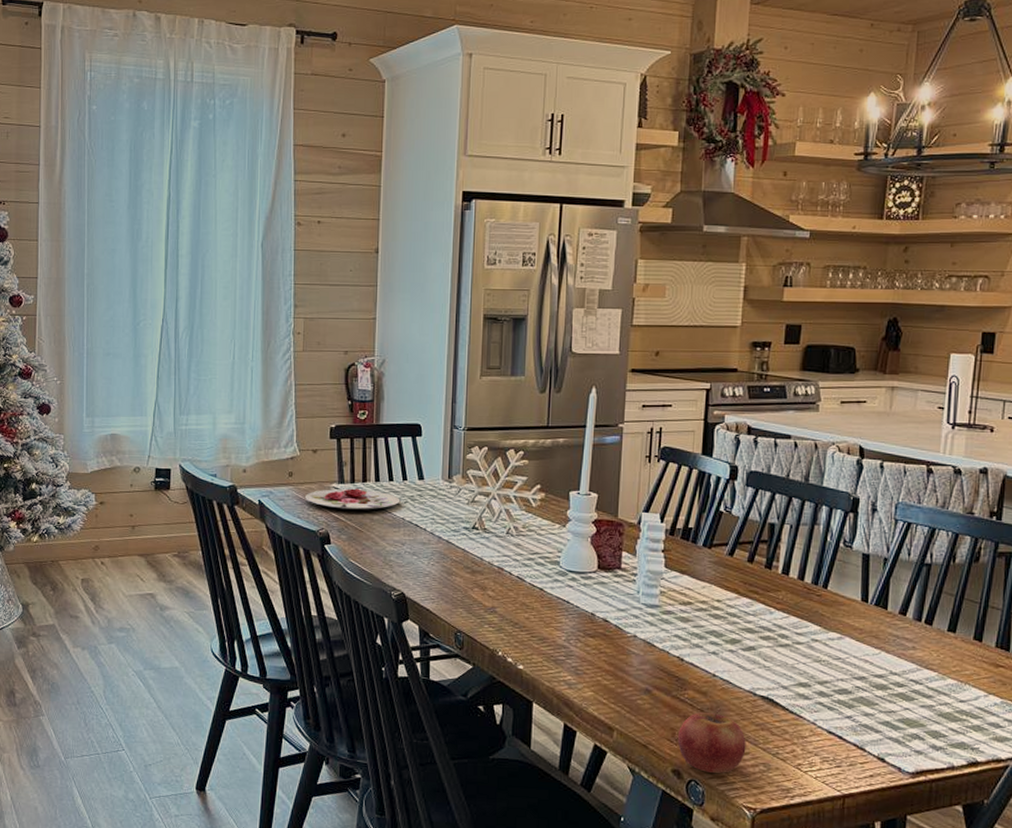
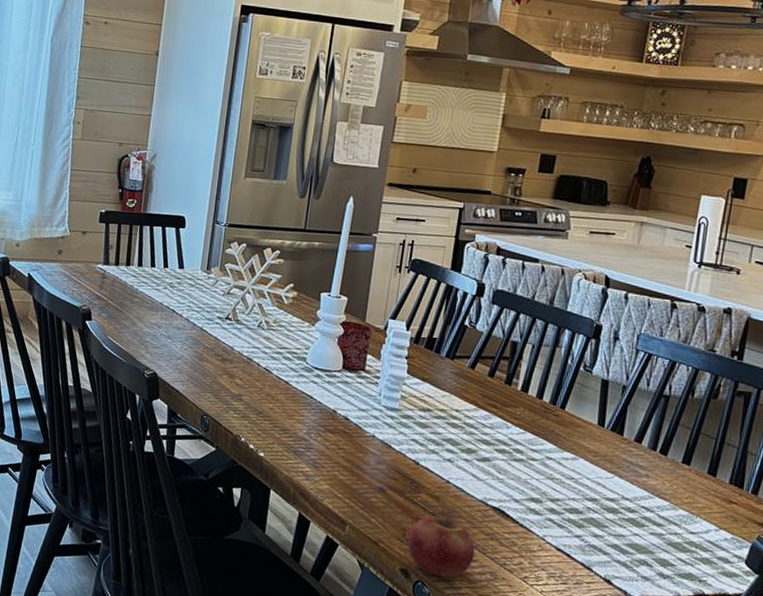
plate: present [304,488,401,510] -> none [71,269,160,292]

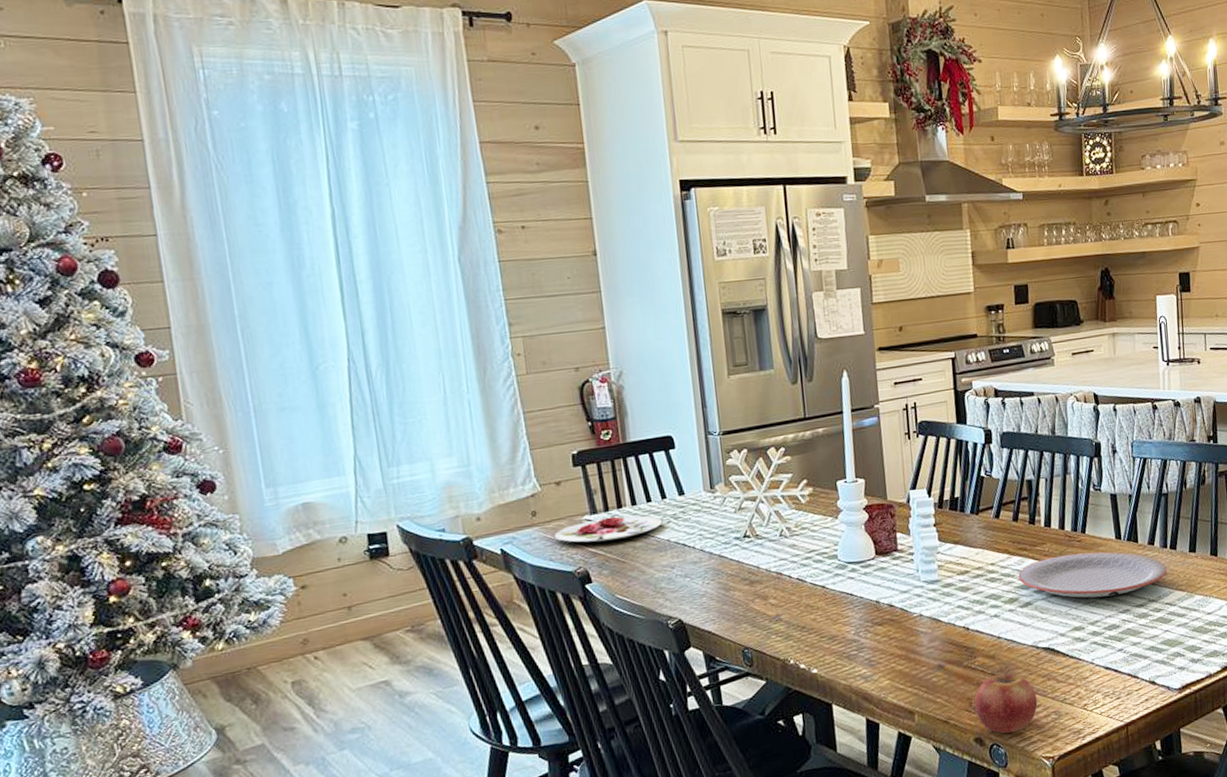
plate: none [71,269,160,292] -> present [554,515,663,543]
plate: none [481,421,651,483] -> present [1018,551,1167,598]

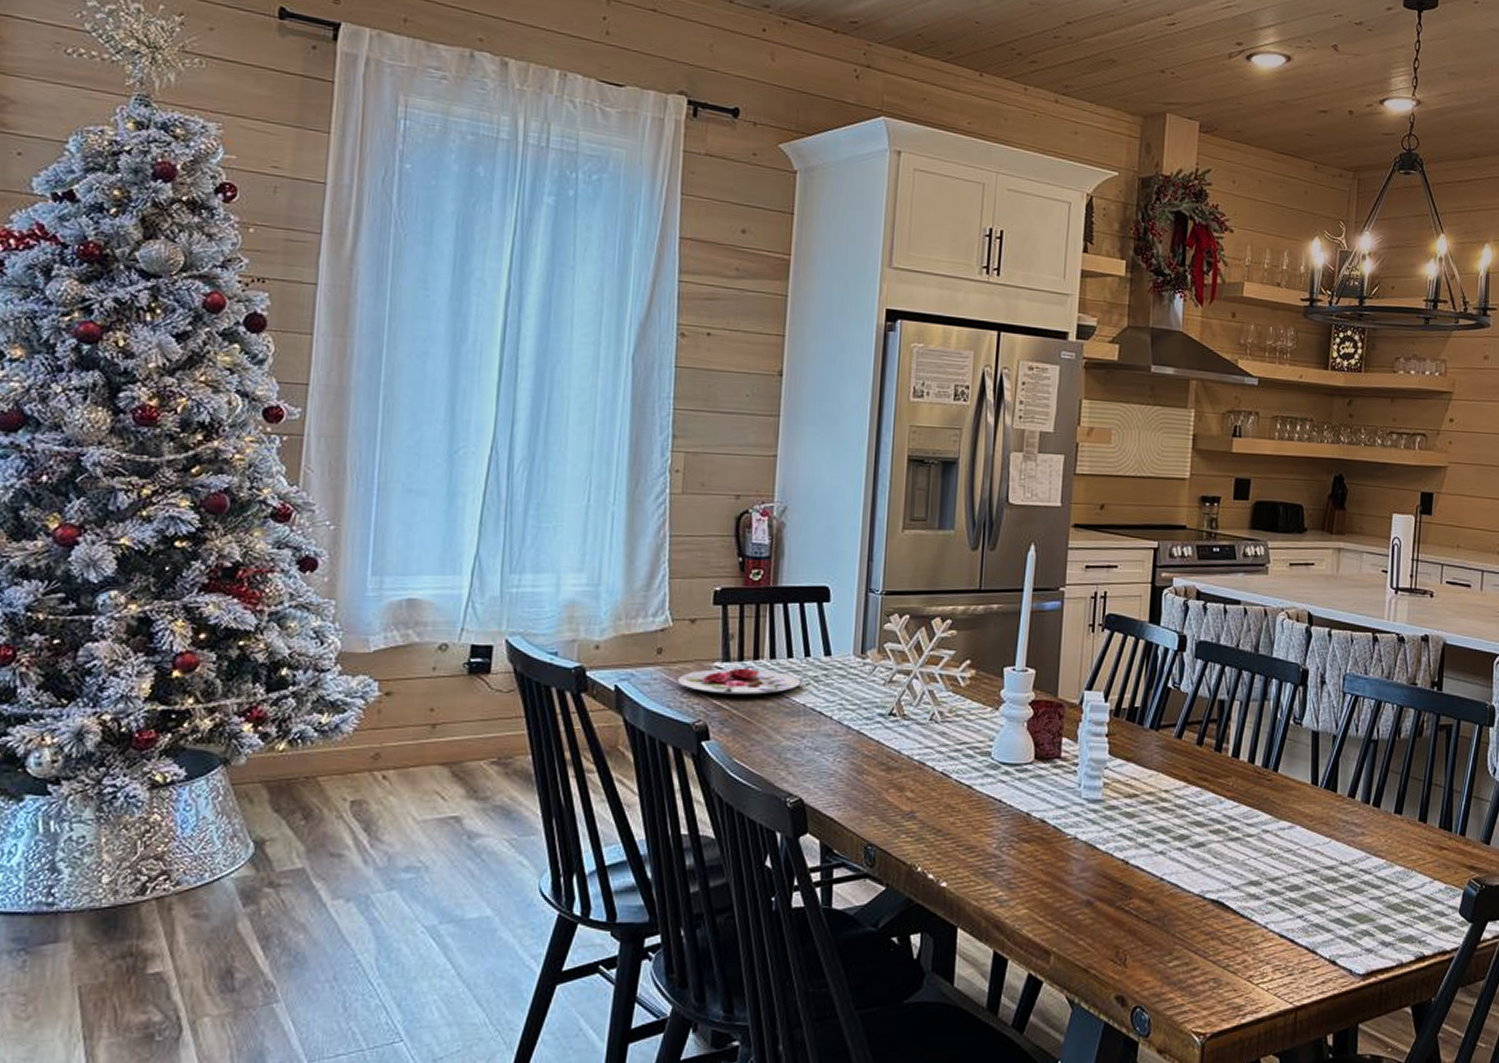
apple: present [974,668,1038,734] -> none [1121,918,1195,997]
plate: present [1018,551,1167,598] -> none [1194,793,1366,851]

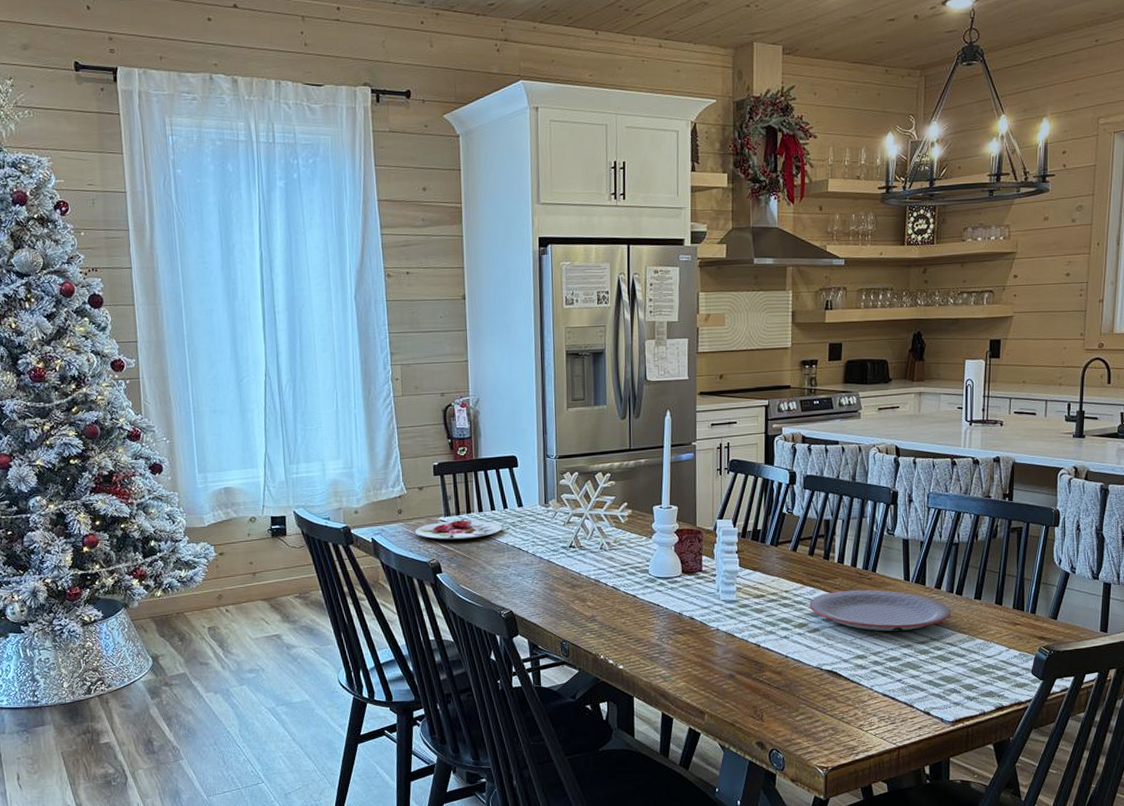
plate: none [1194,793,1366,851] -> present [809,589,951,631]

